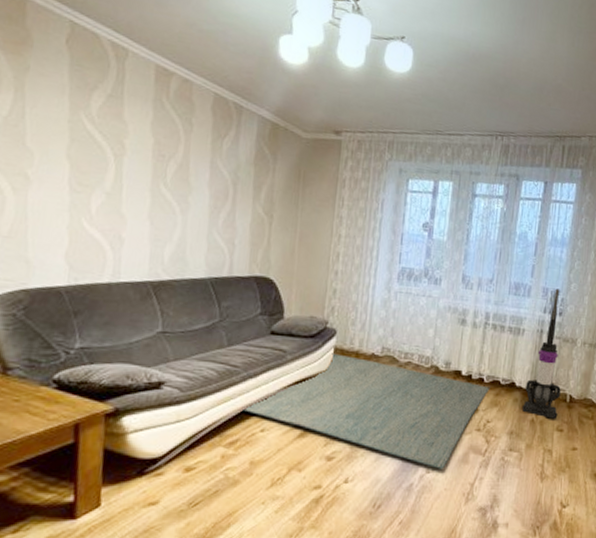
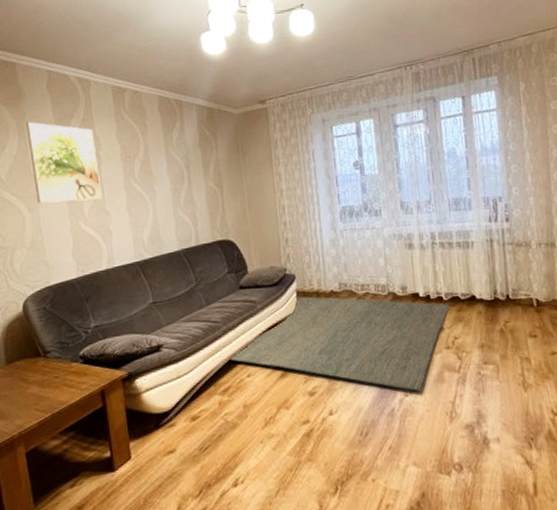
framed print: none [26,79,122,197] -> present [26,122,102,203]
vacuum cleaner: present [521,288,561,419] -> none [486,195,528,326]

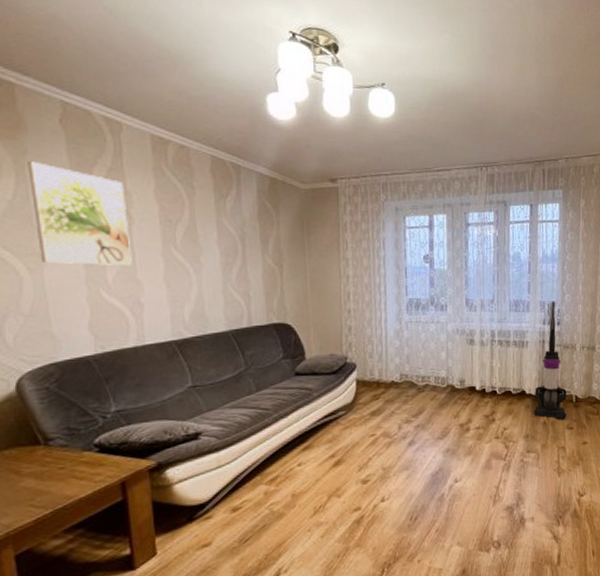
rug: present [229,296,451,392] -> none [279,385,503,478]
vacuum cleaner: none [486,195,528,326] -> present [533,301,567,419]

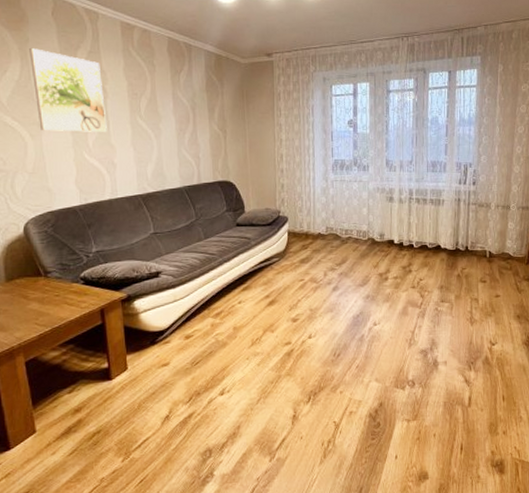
vacuum cleaner: present [533,301,567,419] -> none [448,162,481,273]

